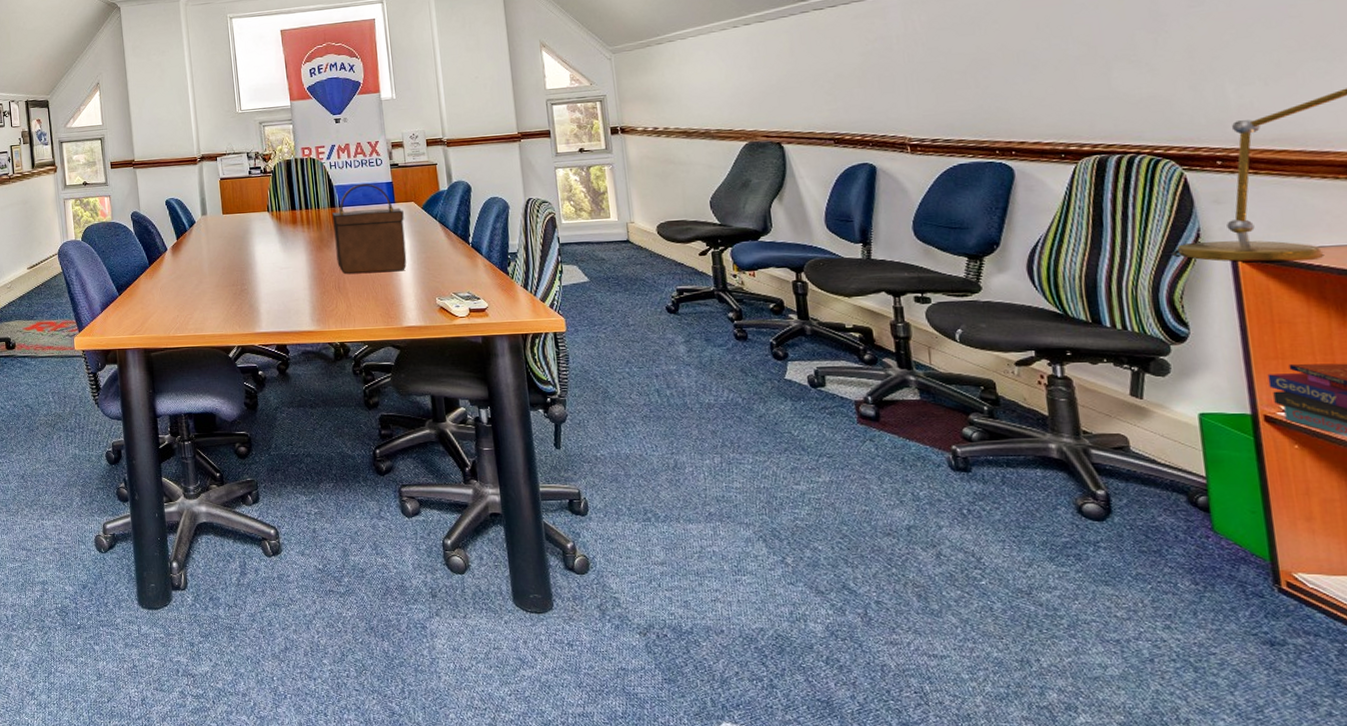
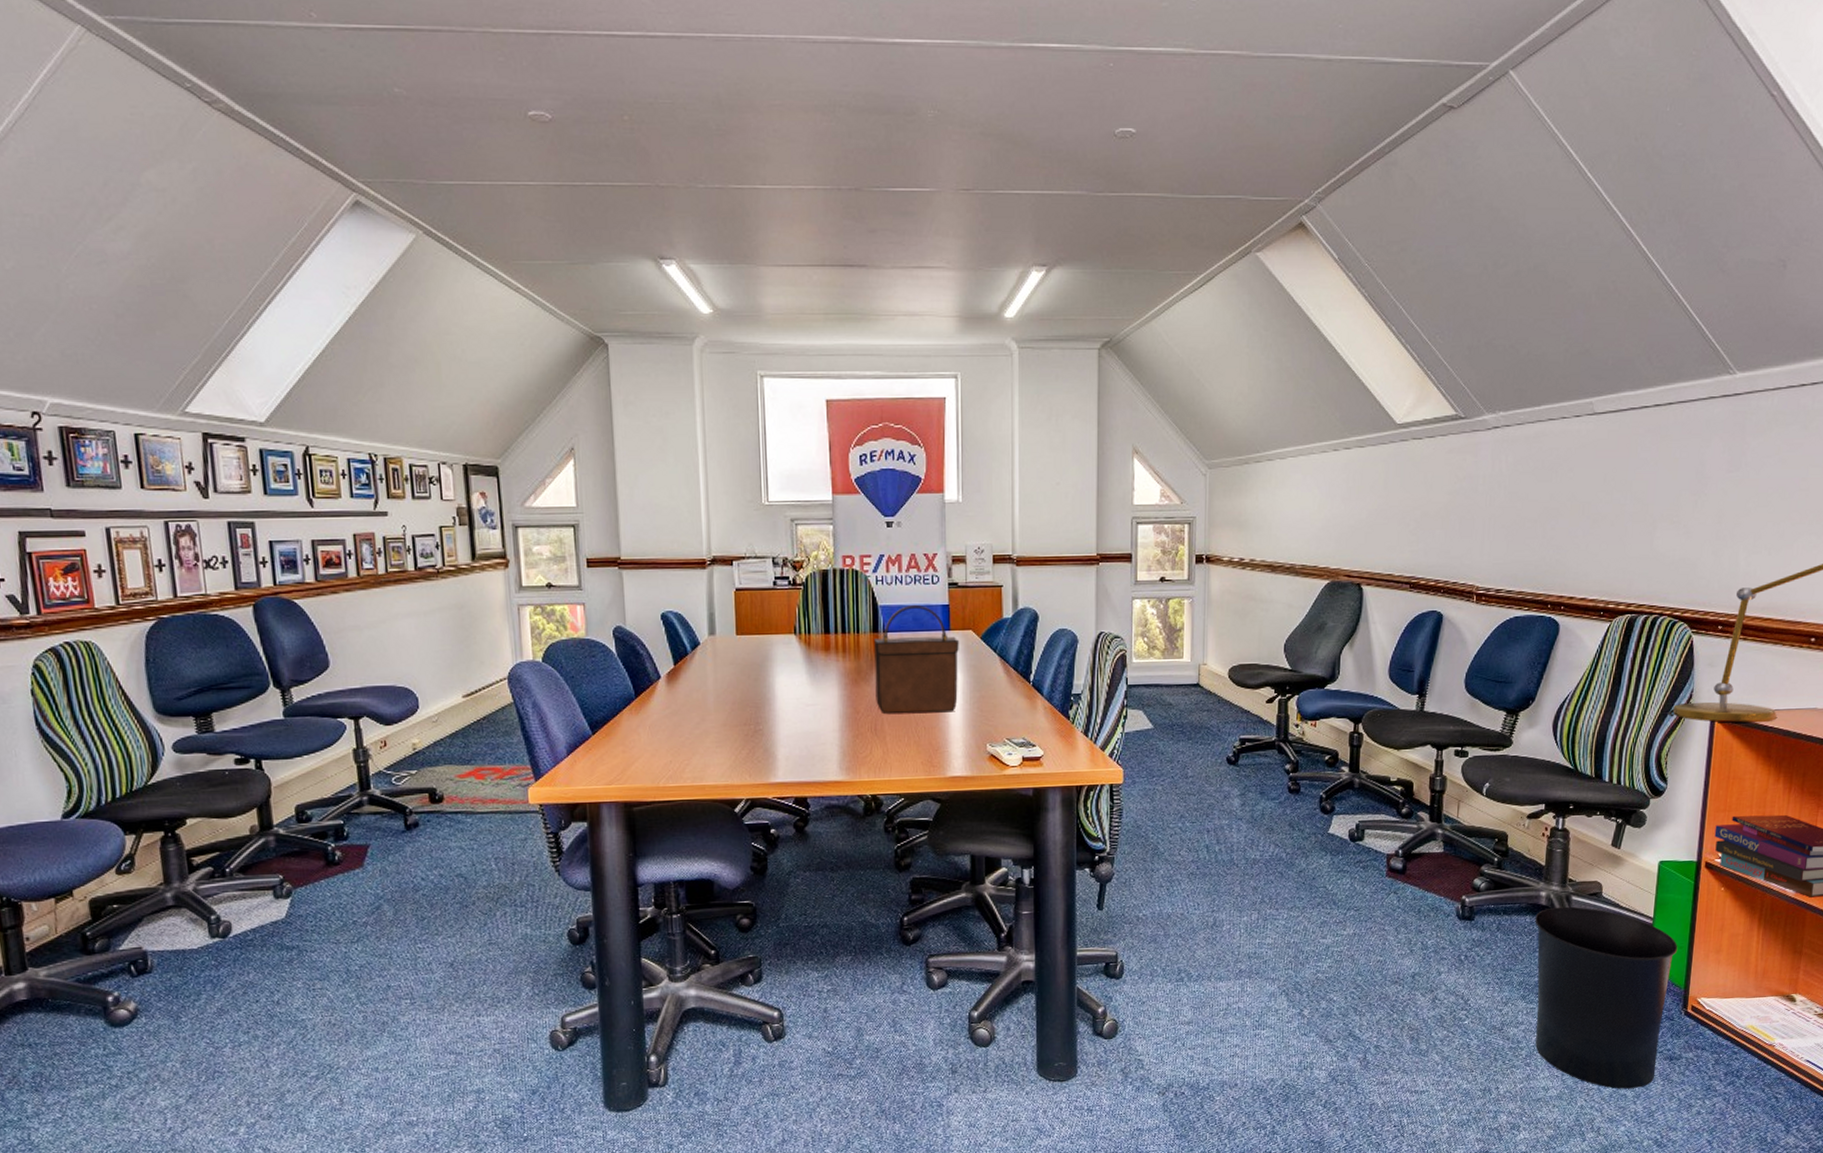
waste bin: none [1047,460,1254,676] -> present [1535,906,1678,1089]

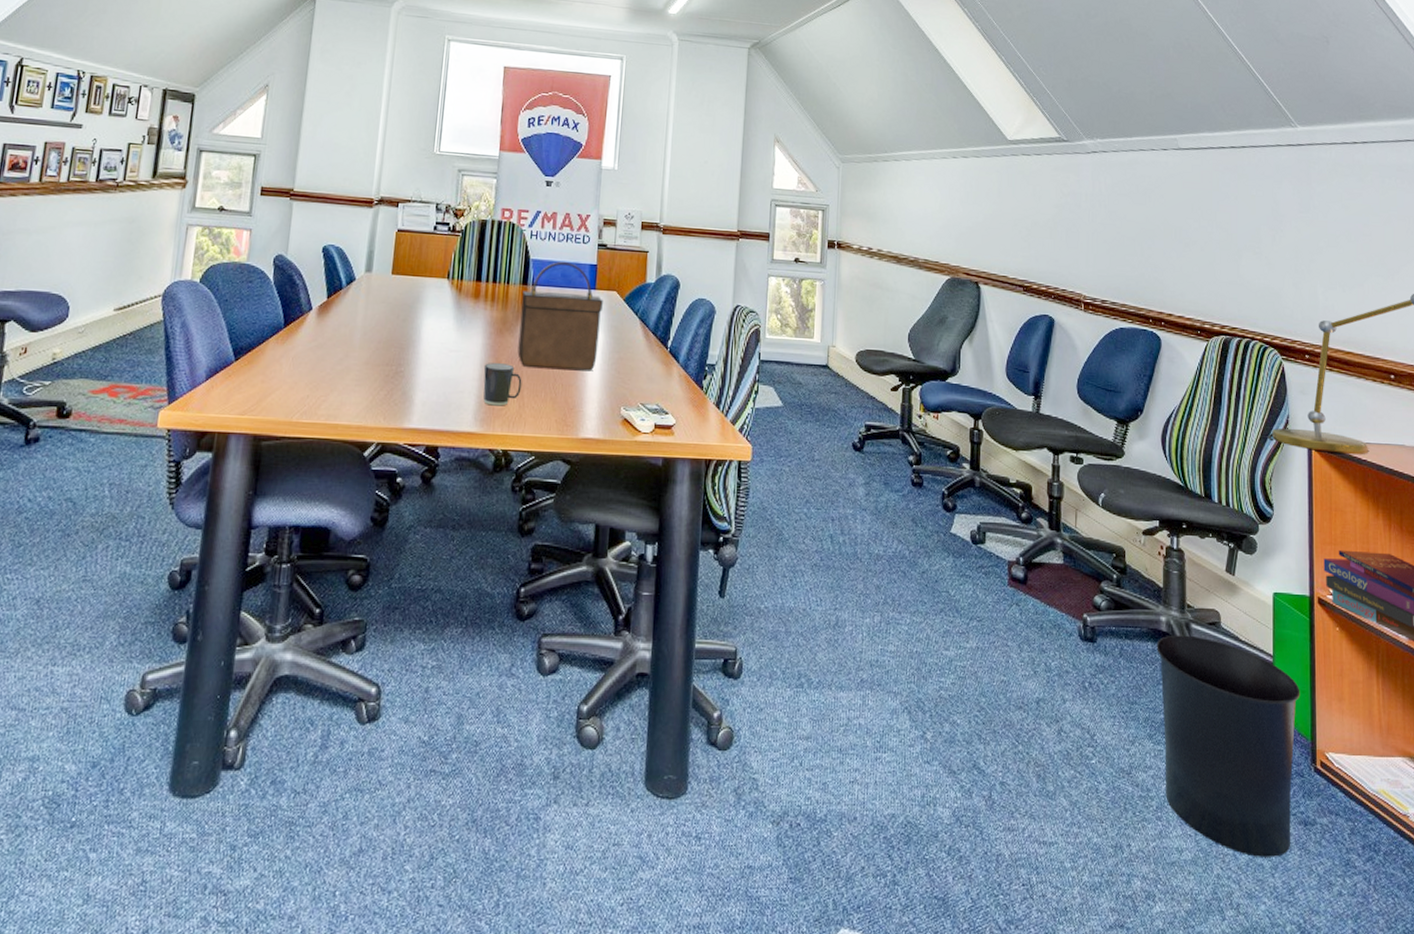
mug: none [843,712,884,754] -> present [483,363,522,406]

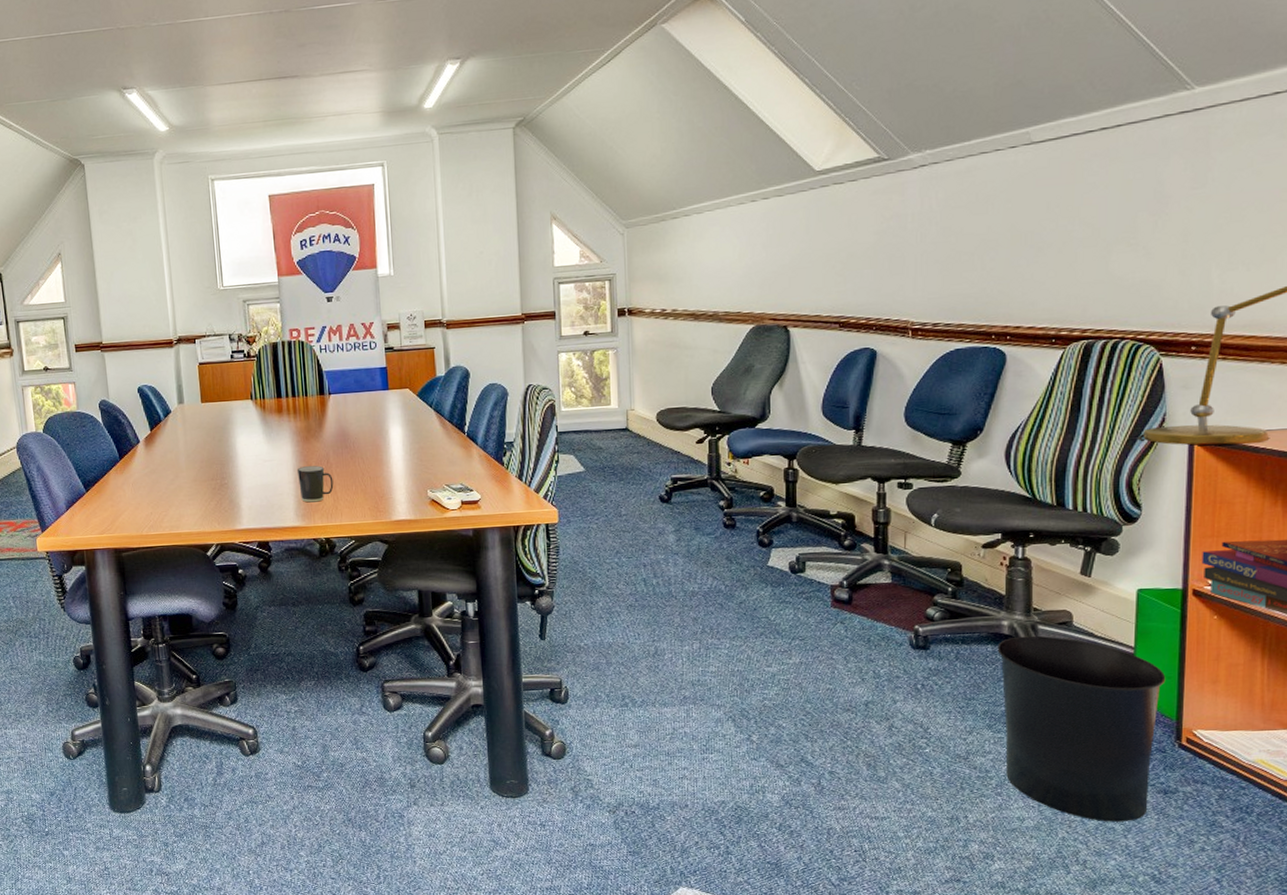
handbag: present [517,262,603,372] -> none [321,369,399,466]

